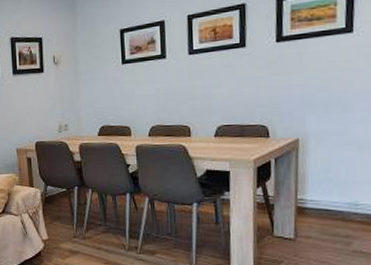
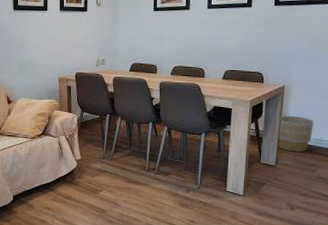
planter: none [295,175,344,221] -> present [278,115,313,152]

